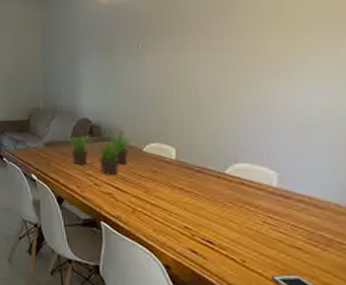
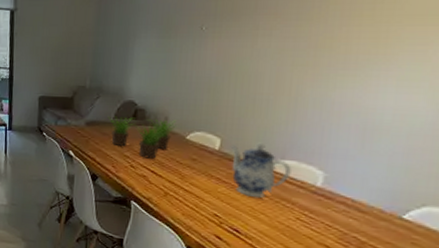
teapot: none [187,148,247,205] -> present [231,142,291,198]

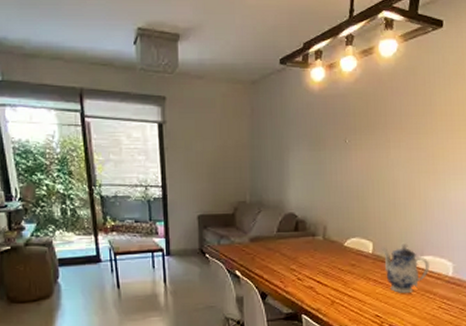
plant: present [107,115,177,159] -> none [270,228,334,269]

